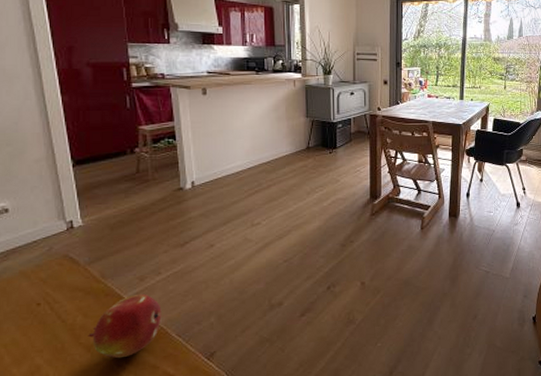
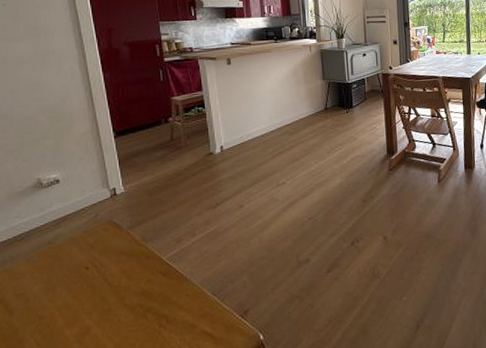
fruit: present [88,293,162,359] -> none [132,254,198,319]

